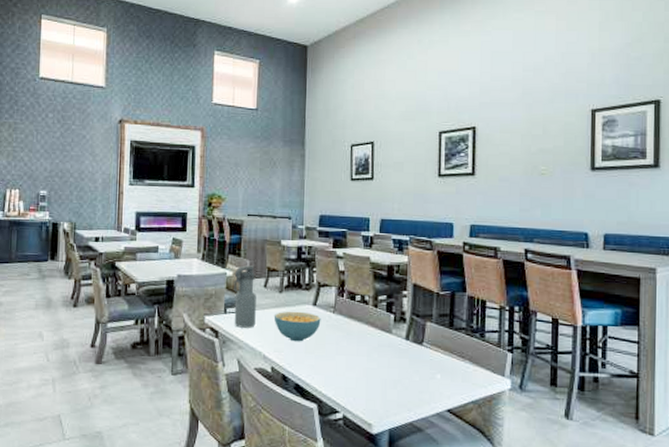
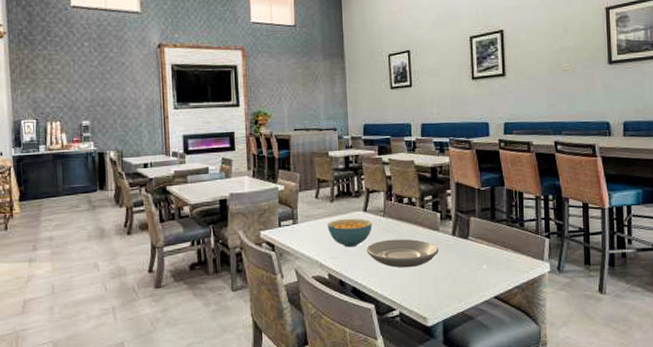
water bottle: present [234,265,256,328] -> none [285,178,310,239]
plate: none [312,337,391,370] -> present [366,239,439,268]

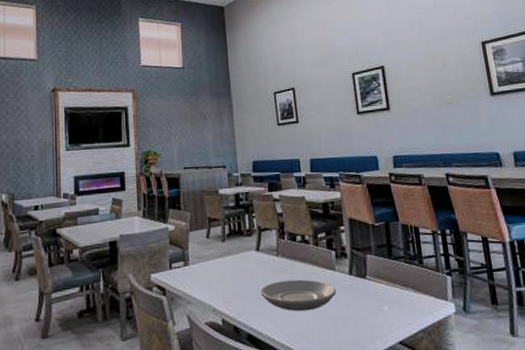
cereal bowl: present [327,218,372,248] -> none [219,258,266,290]

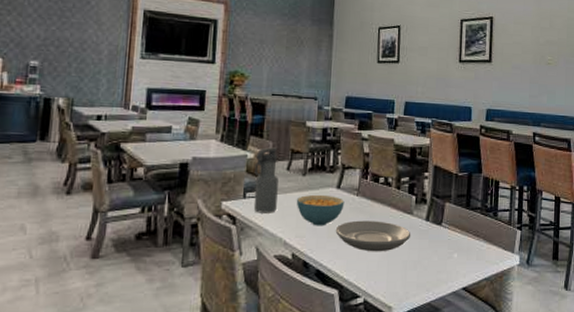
water bottle: none [176,217,202,282] -> present [253,147,279,213]
cereal bowl: none [219,258,266,290] -> present [296,194,345,226]

